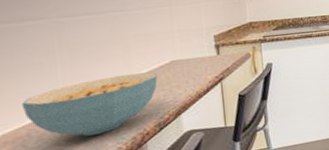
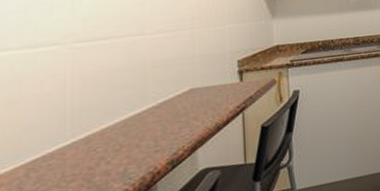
cereal bowl: present [21,72,158,136] -> none [23,102,173,177]

